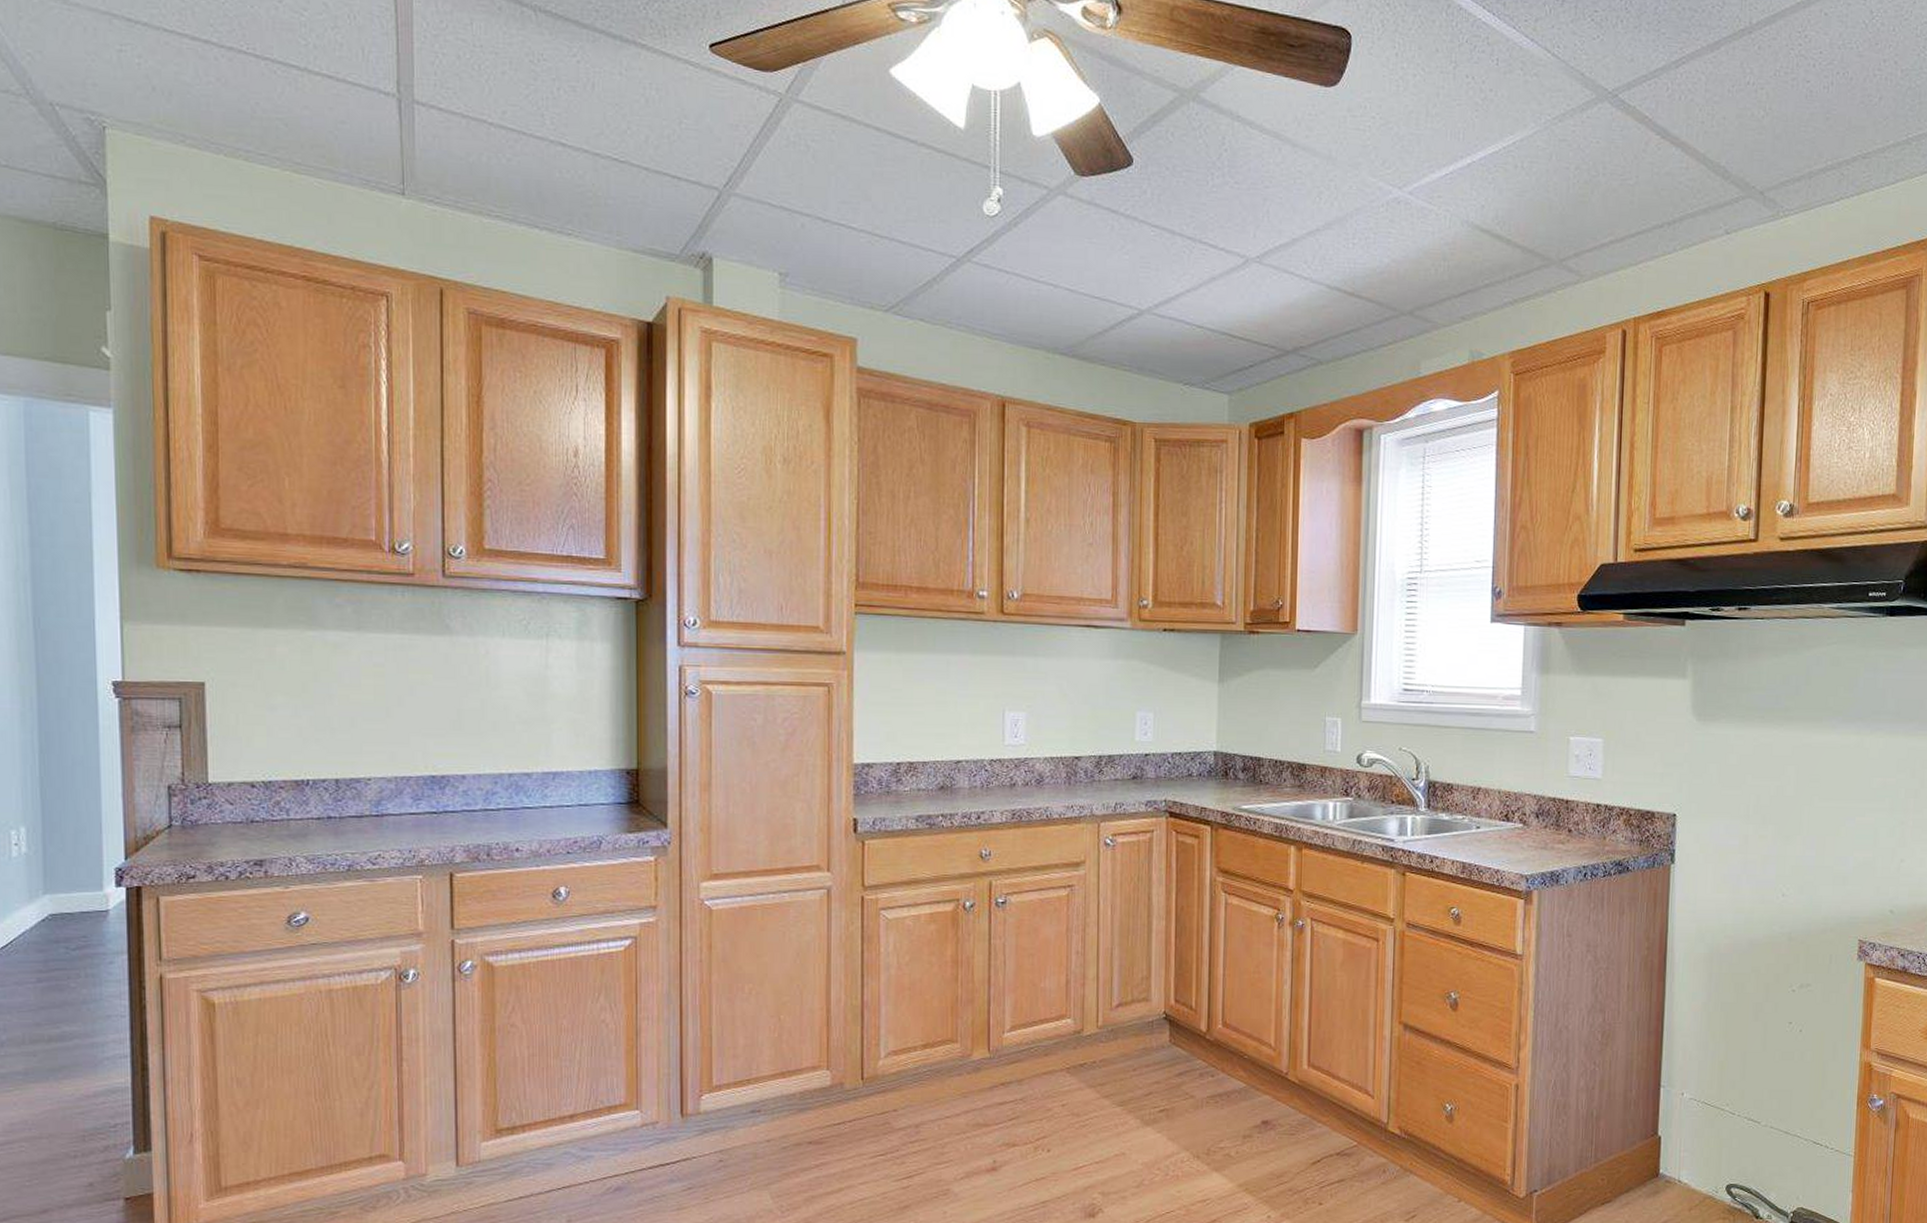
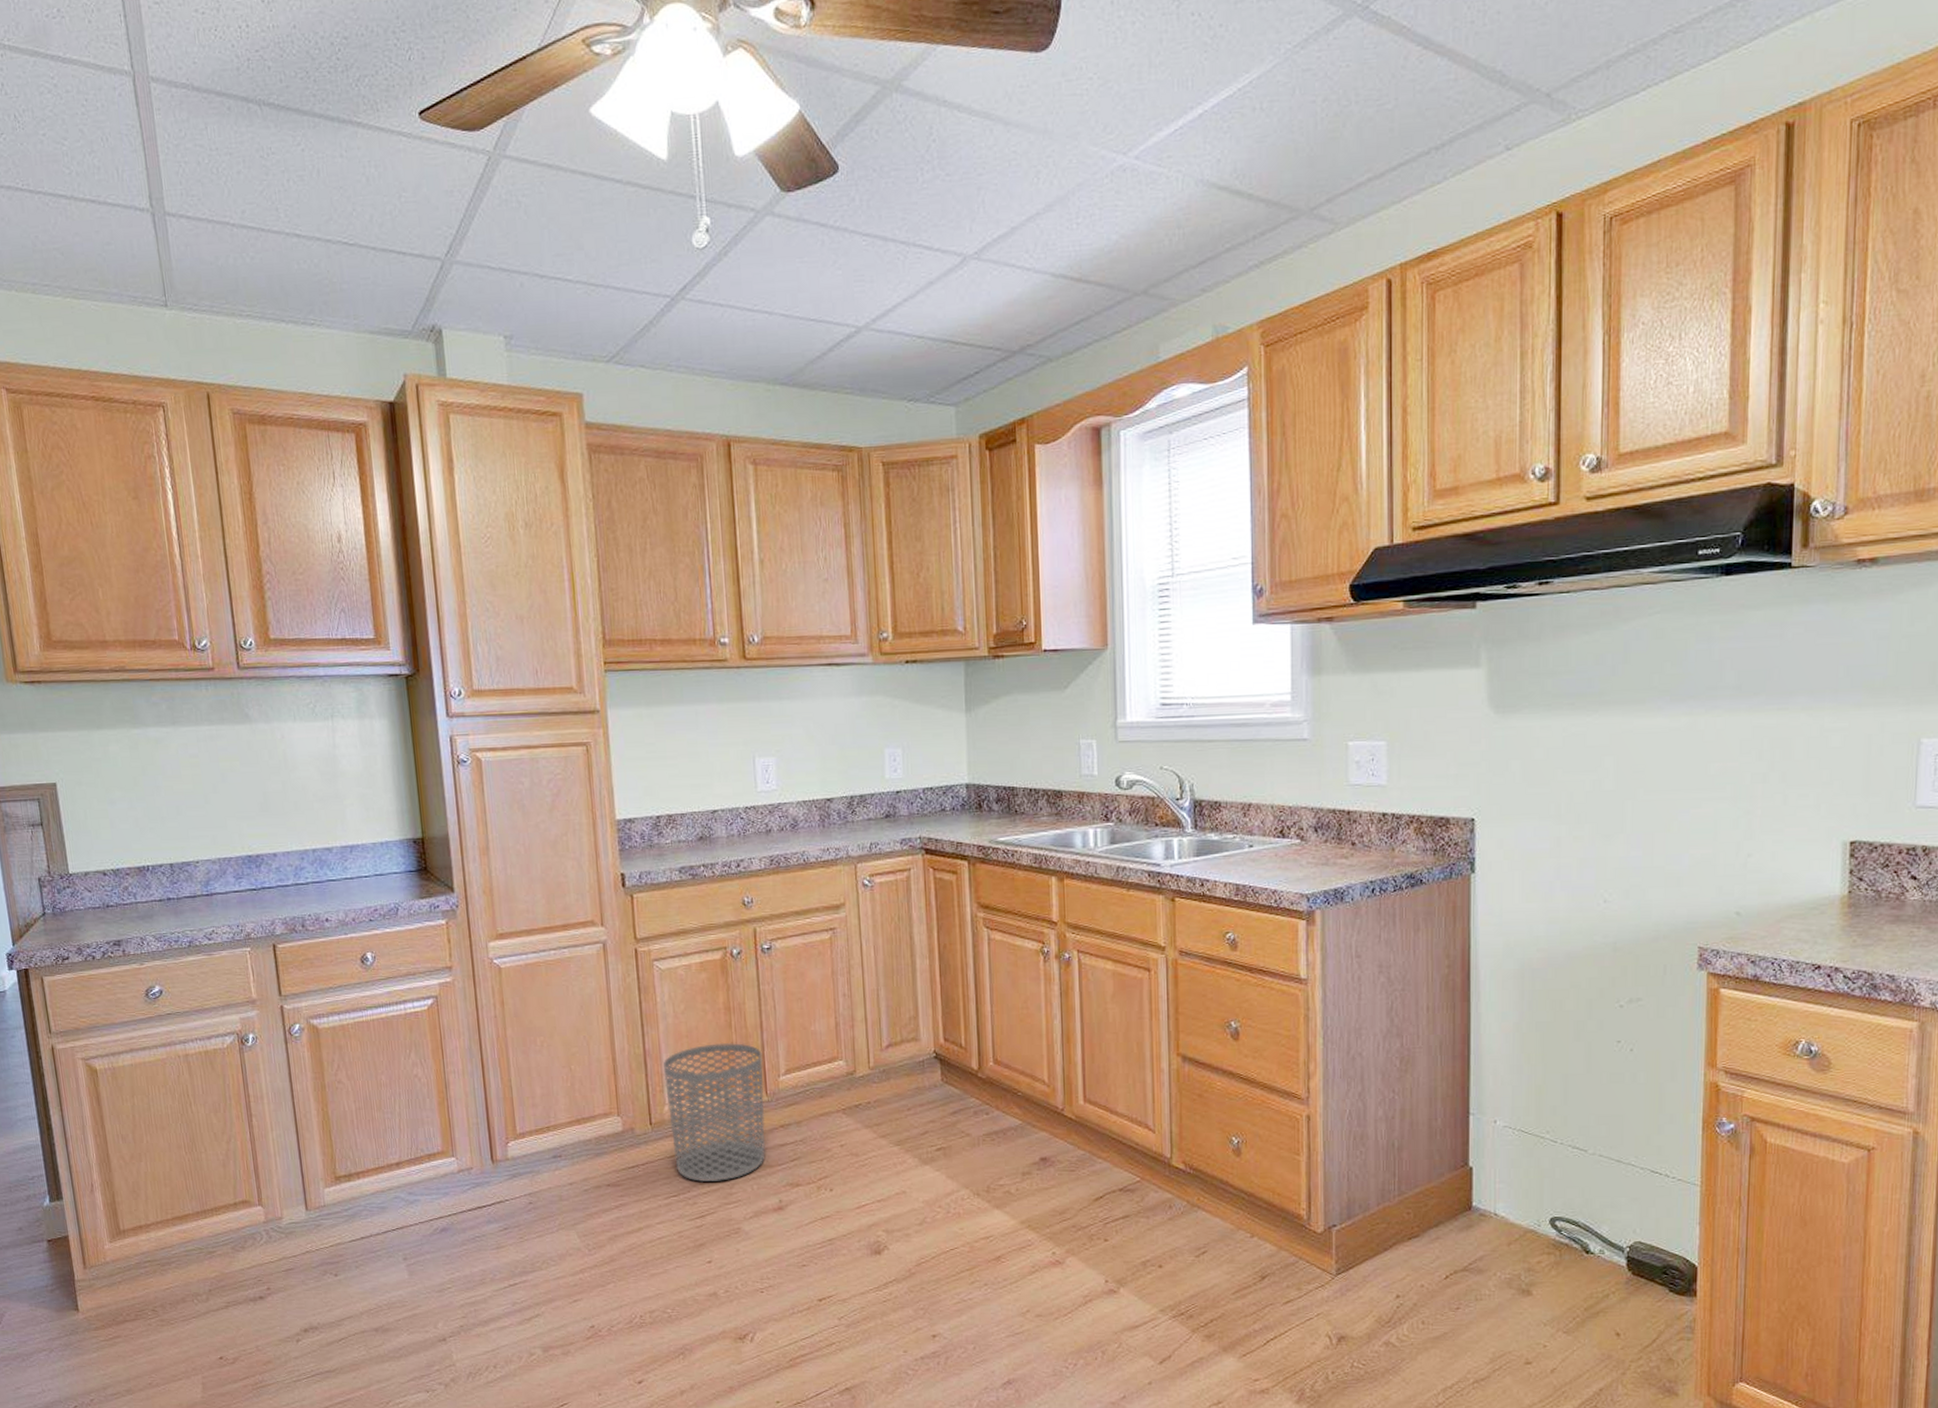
waste bin: none [881,997,988,1141] -> present [663,1043,766,1183]

